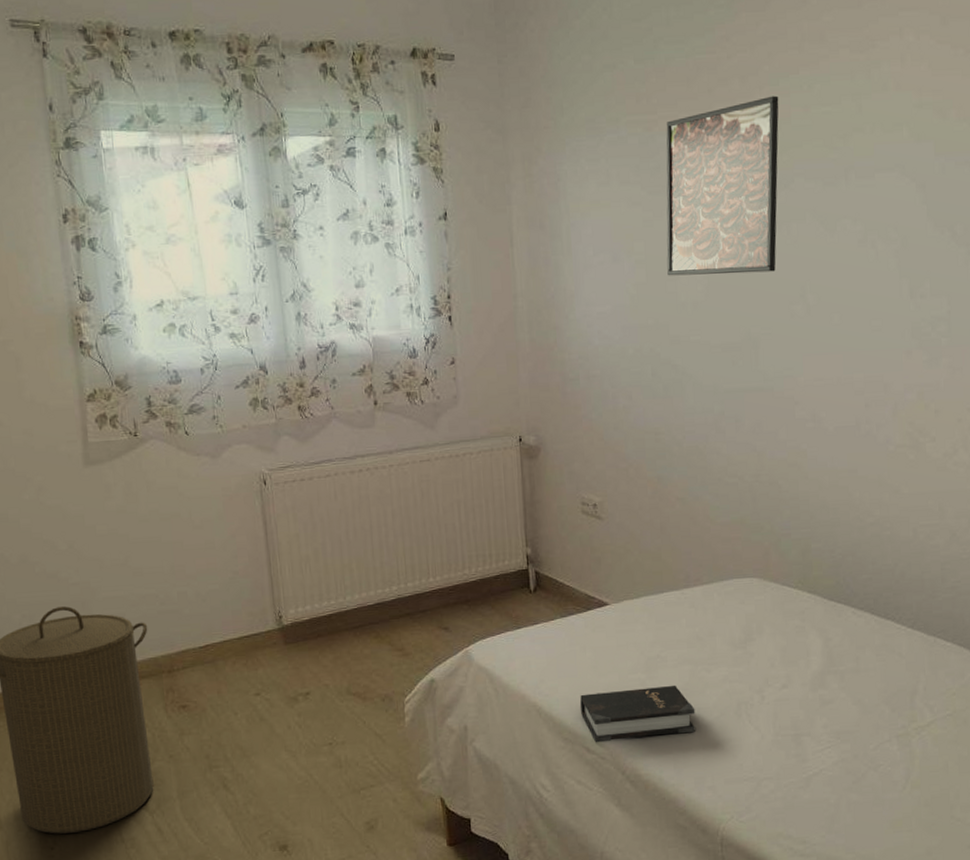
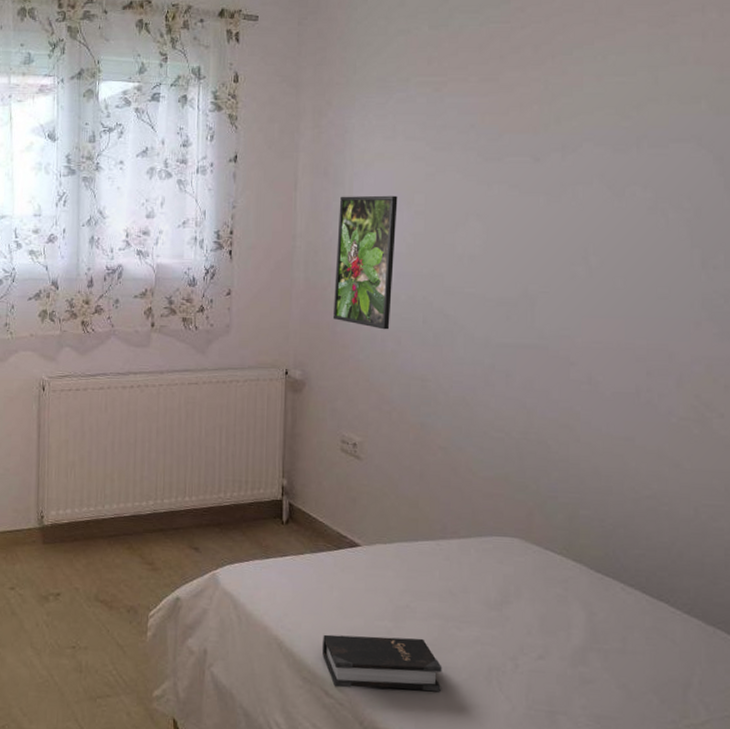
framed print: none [558,245,620,386] -> present [332,195,398,330]
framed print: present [666,95,779,276] -> none [446,64,571,232]

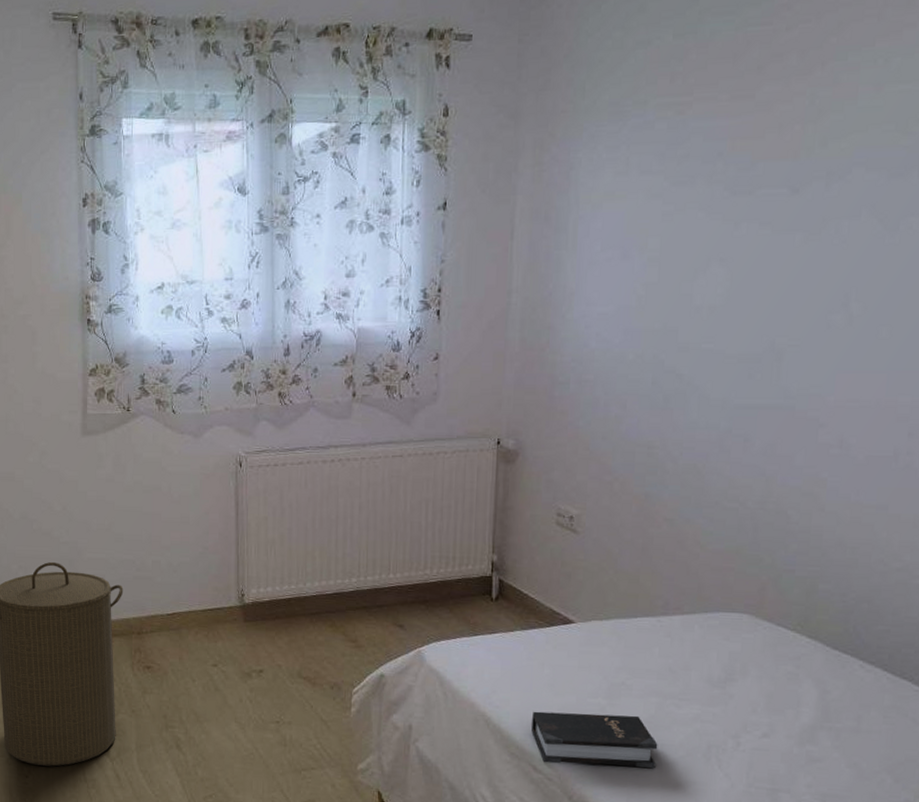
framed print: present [332,195,398,330] -> none [550,240,629,393]

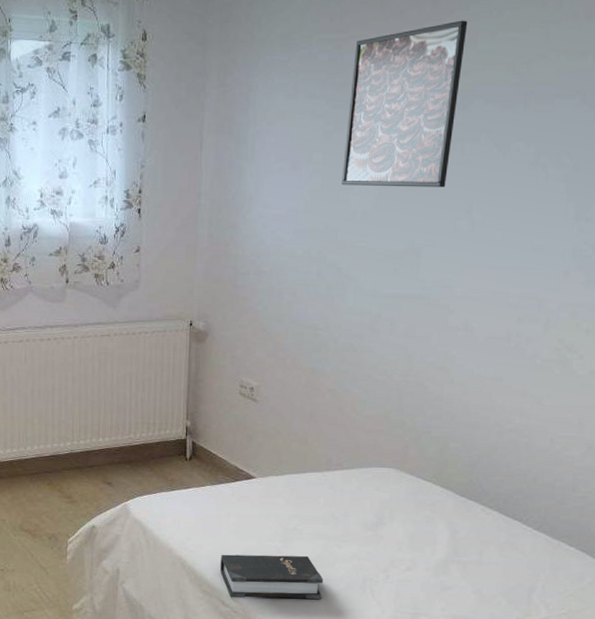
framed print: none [683,72,845,276] -> present [342,20,468,188]

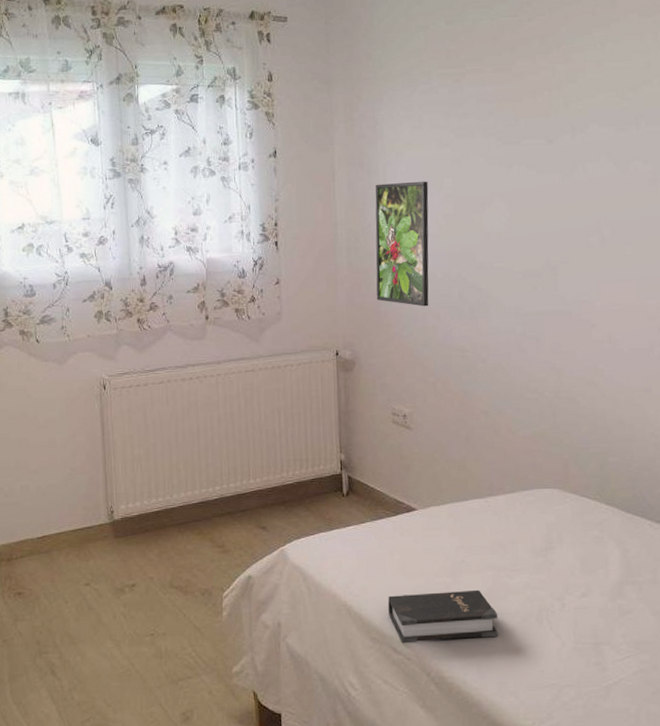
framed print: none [234,153,297,283] -> present [375,181,429,307]
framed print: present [342,20,468,188] -> none [473,53,575,209]

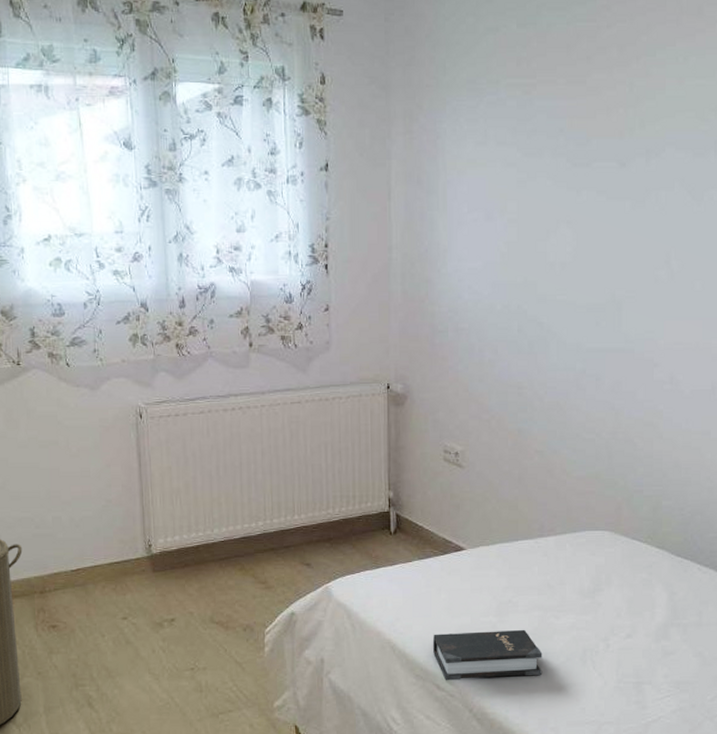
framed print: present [375,181,429,307] -> none [431,203,491,340]

